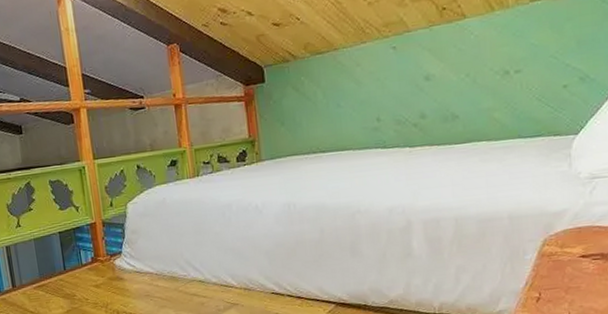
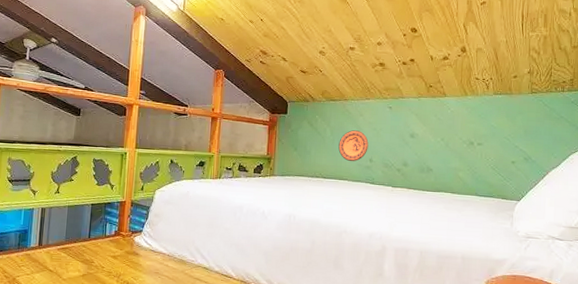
decorative plate: none [335,85,373,126] -> present [338,130,369,161]

